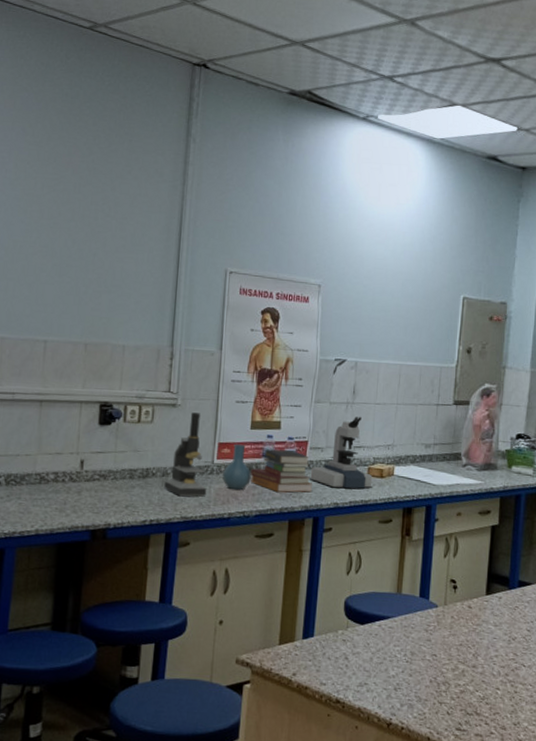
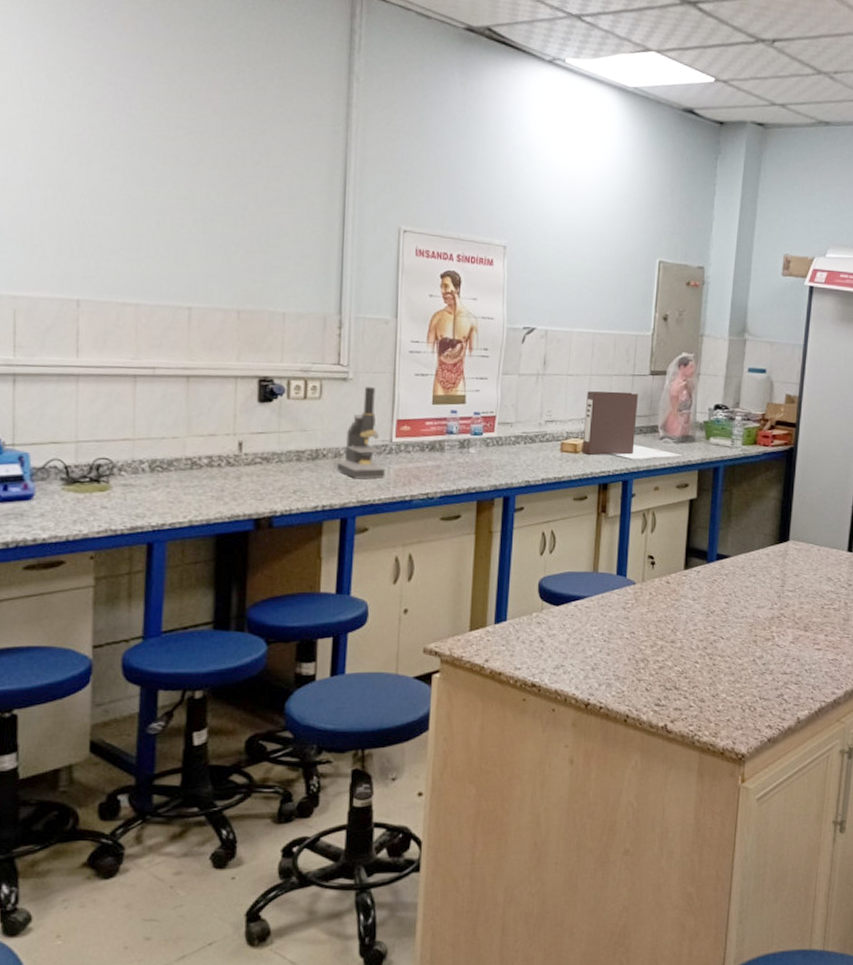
flask: present [222,443,251,490] -> none [401,420,434,470]
books: present [250,449,313,493] -> none [433,425,503,471]
microscope: present [309,417,373,490] -> none [498,389,567,466]
binder: none [387,419,442,481] -> present [582,391,638,455]

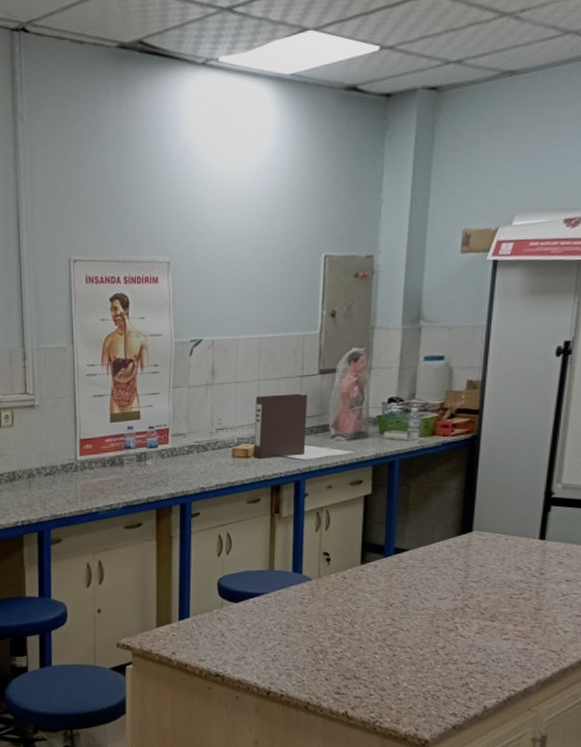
microscope: present [337,387,386,479] -> none [31,411,73,496]

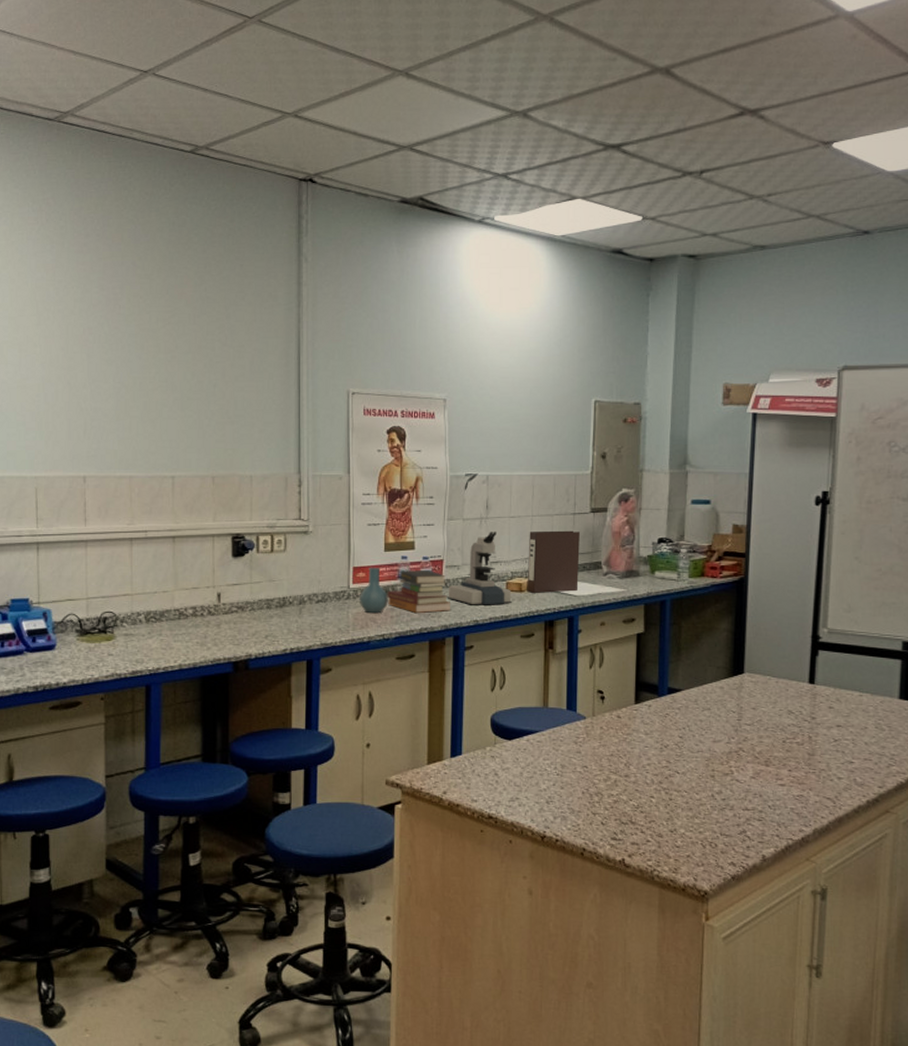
flask: none [86,438,115,484] -> present [358,567,388,613]
books: none [114,440,178,482] -> present [387,570,451,613]
microscope: none [173,398,239,473] -> present [446,532,513,605]

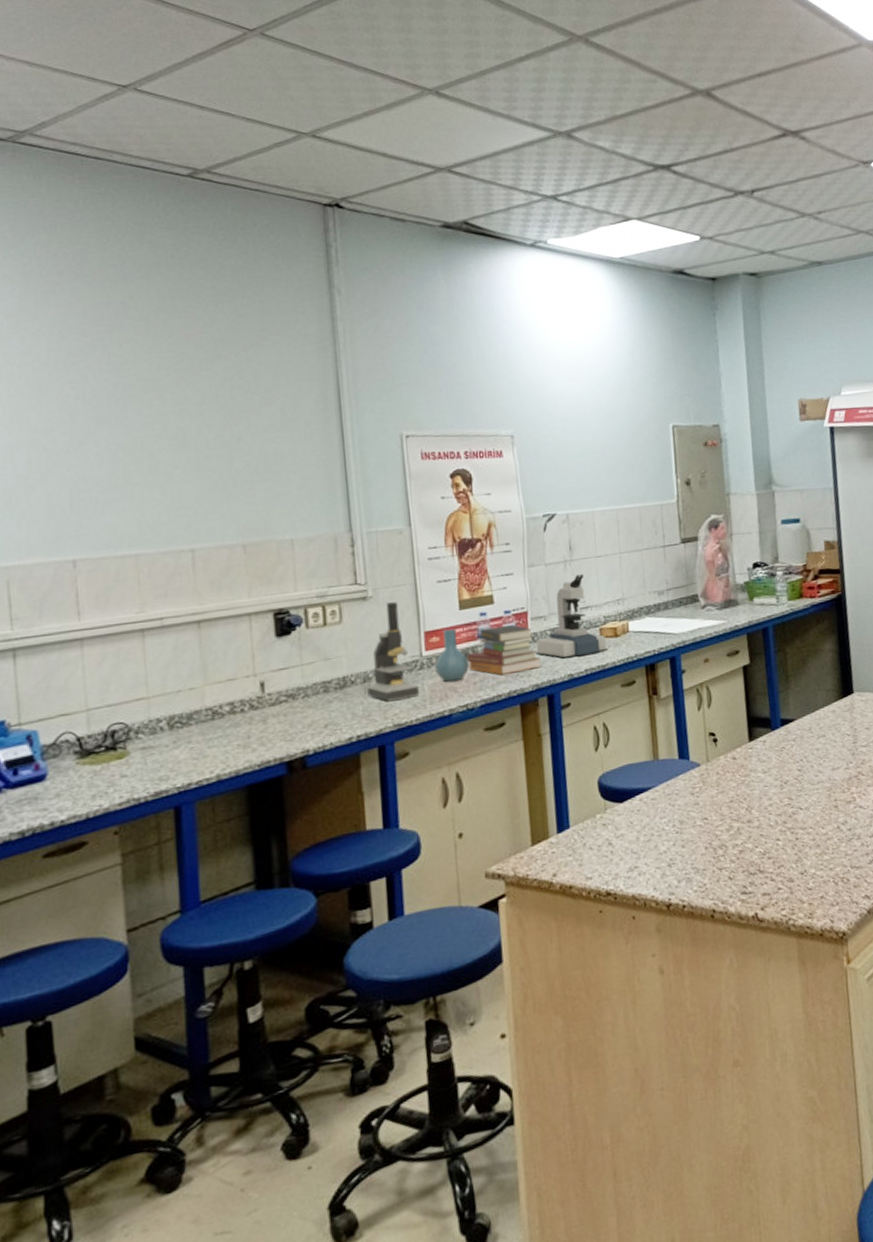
microscope: none [302,538,345,623] -> present [367,602,420,702]
binder: present [527,530,580,593] -> none [618,564,677,637]

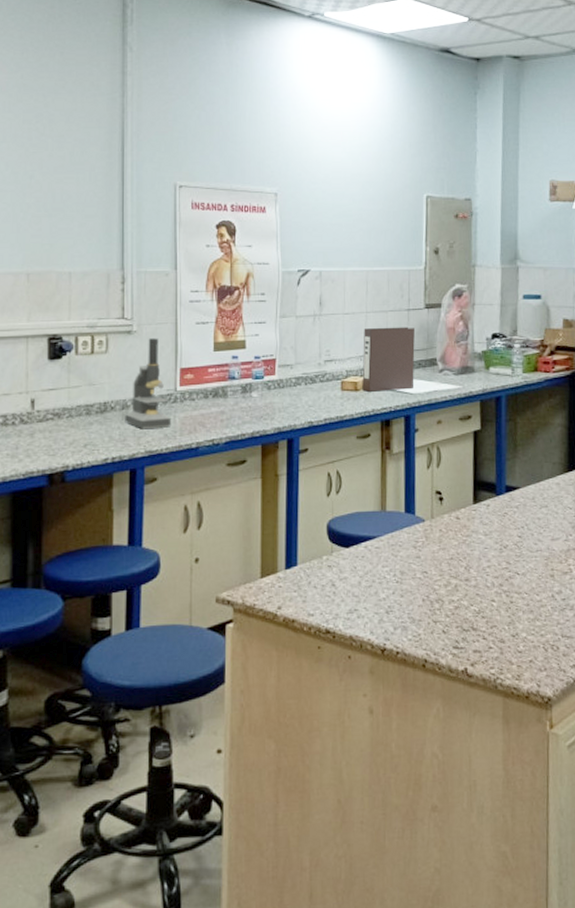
flask: present [434,628,469,682] -> none [186,367,218,416]
books: present [466,625,541,675] -> none [217,370,285,415]
microscope: present [535,574,609,659] -> none [279,329,348,406]
binder: none [618,564,677,637] -> present [362,327,415,392]

